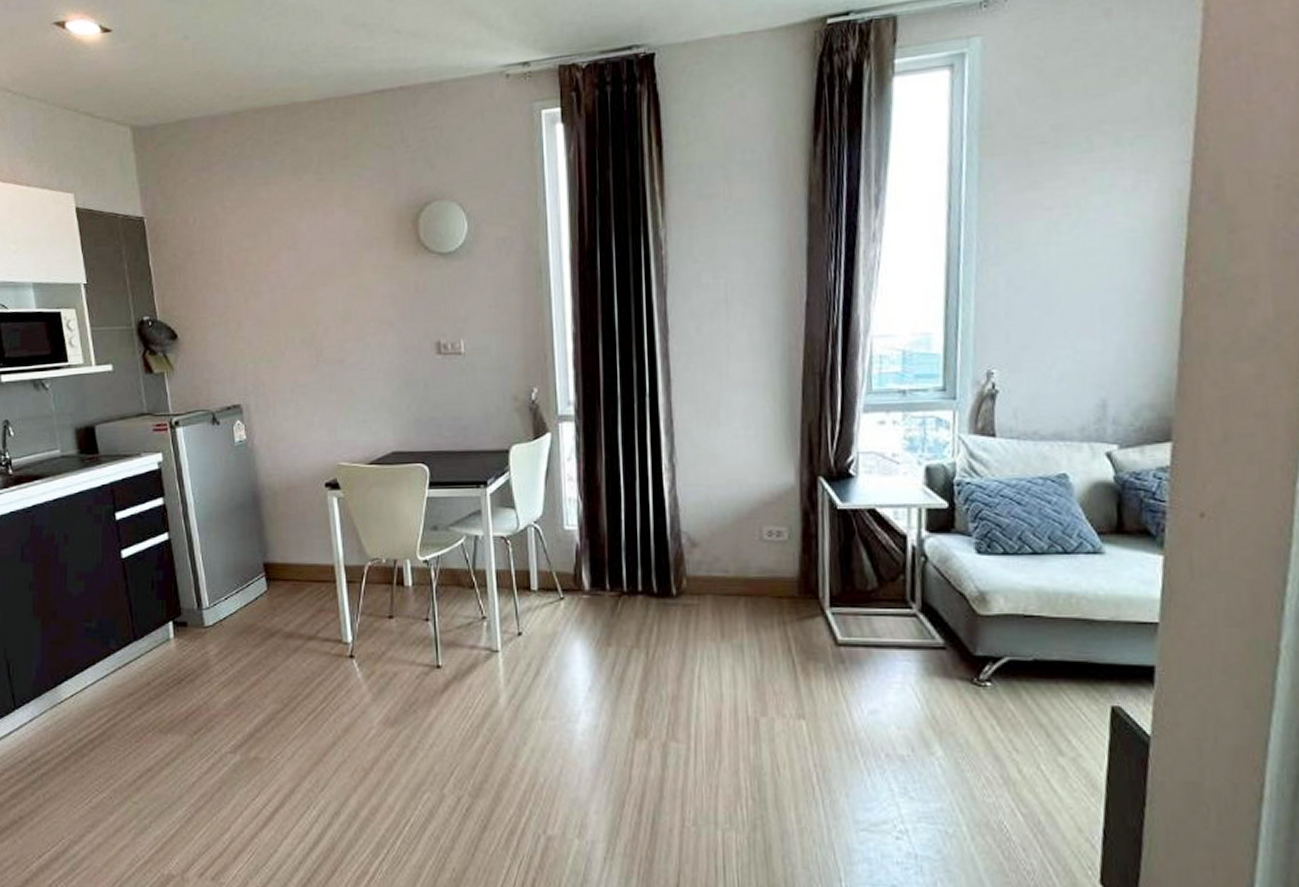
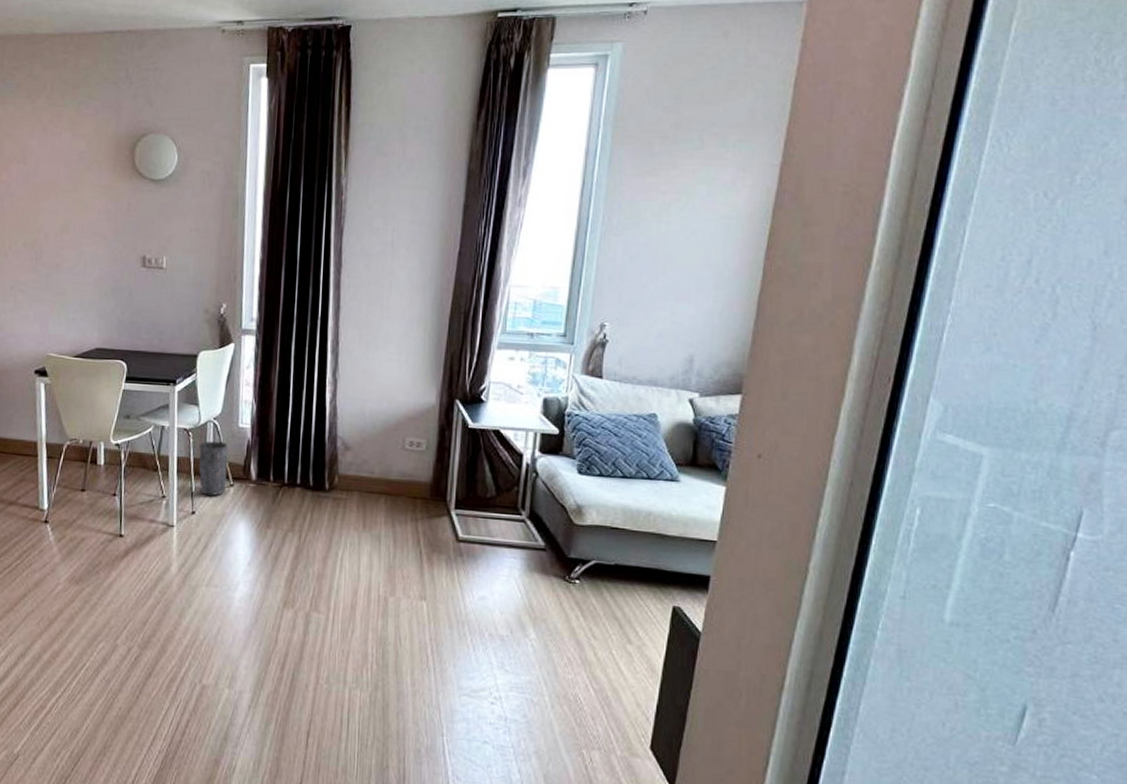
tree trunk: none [520,548,556,612] -> present [198,441,228,496]

